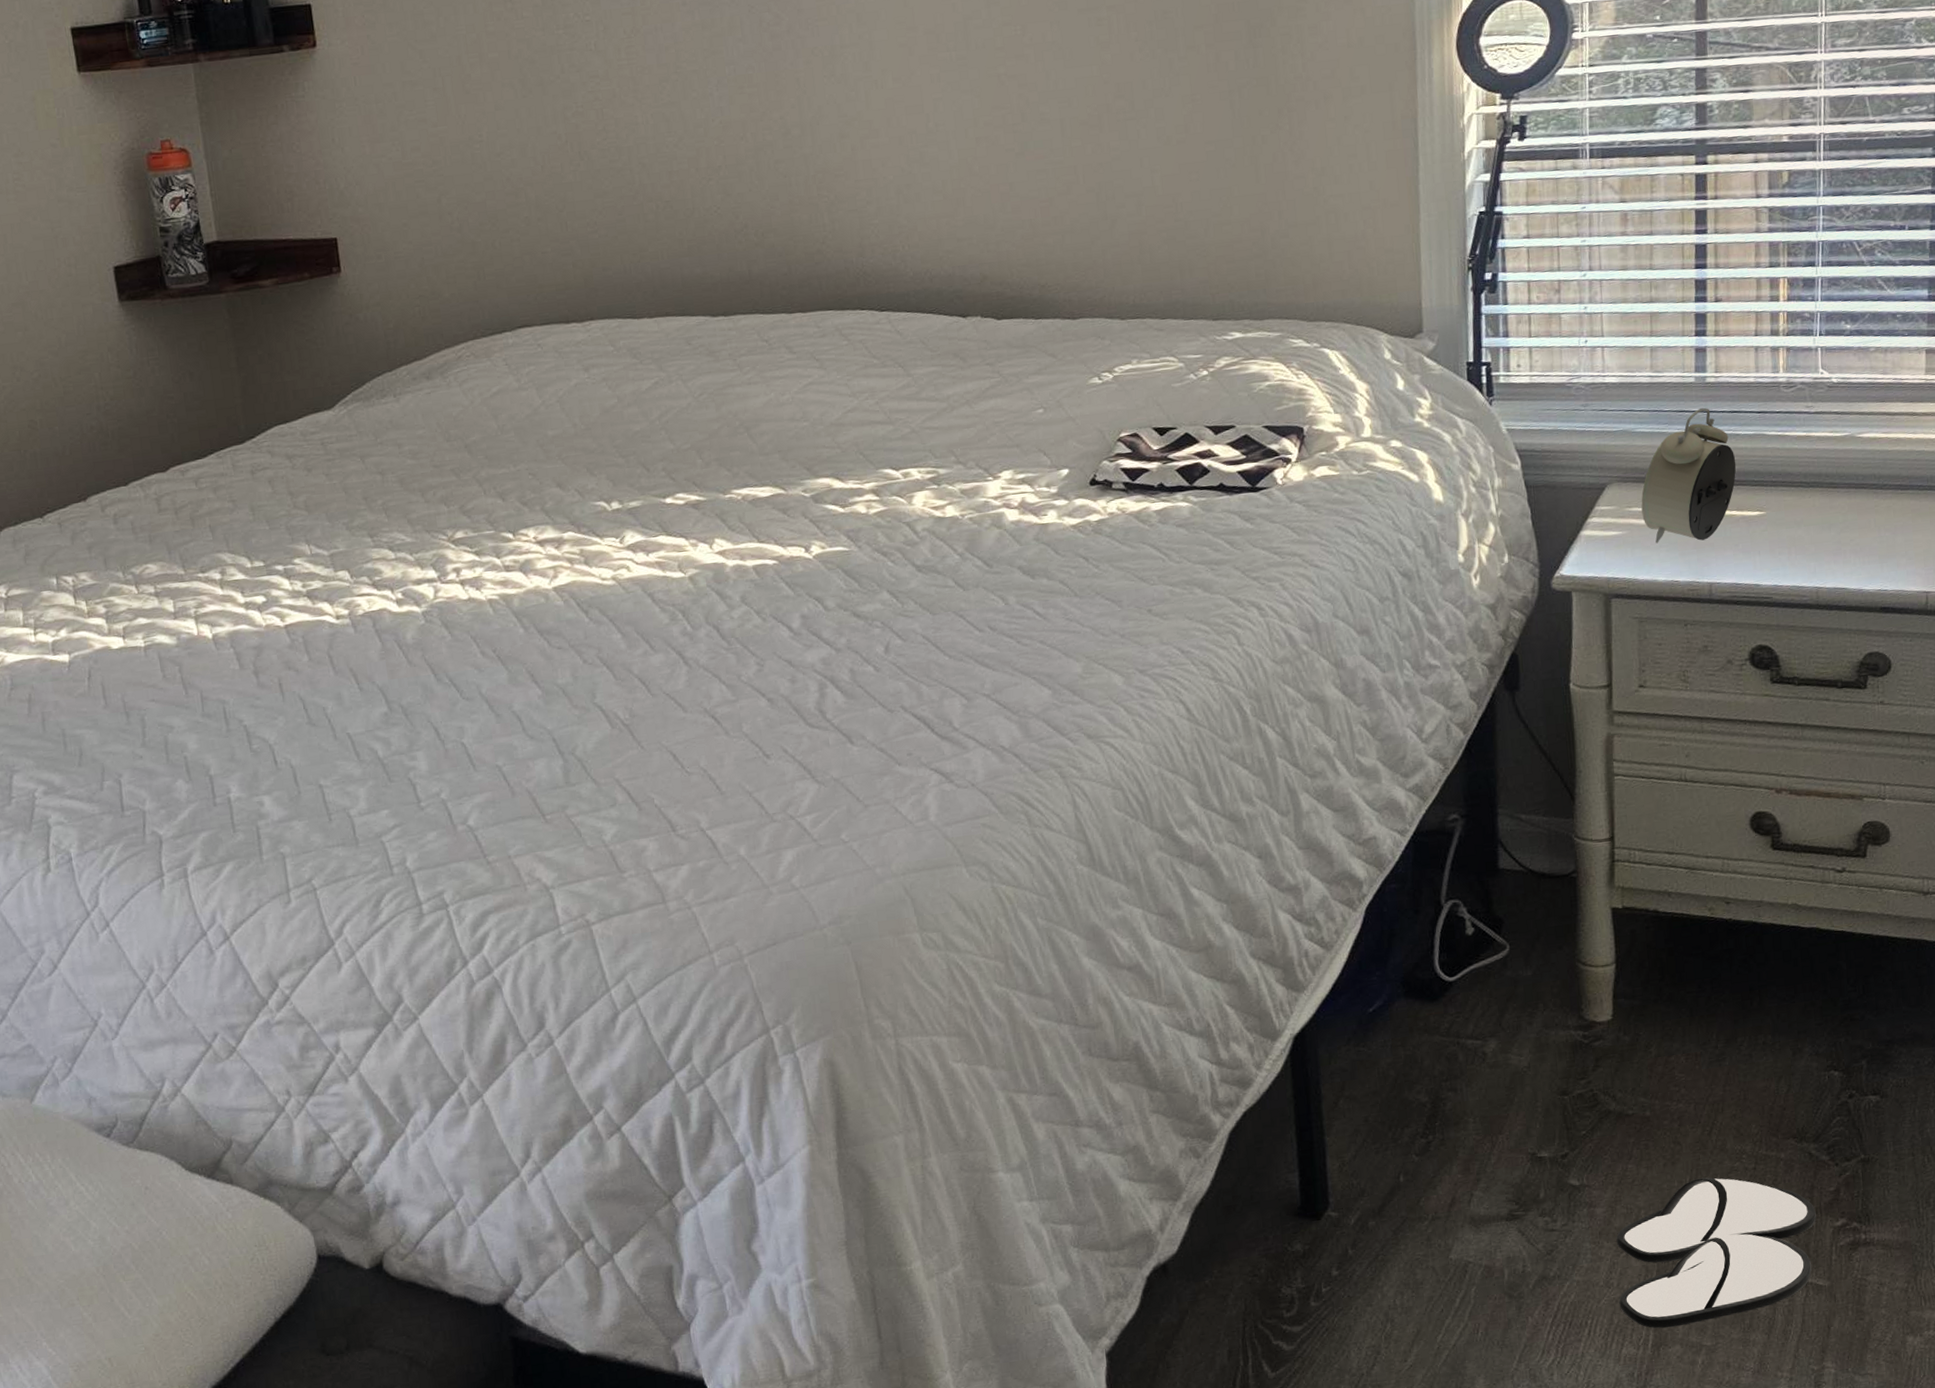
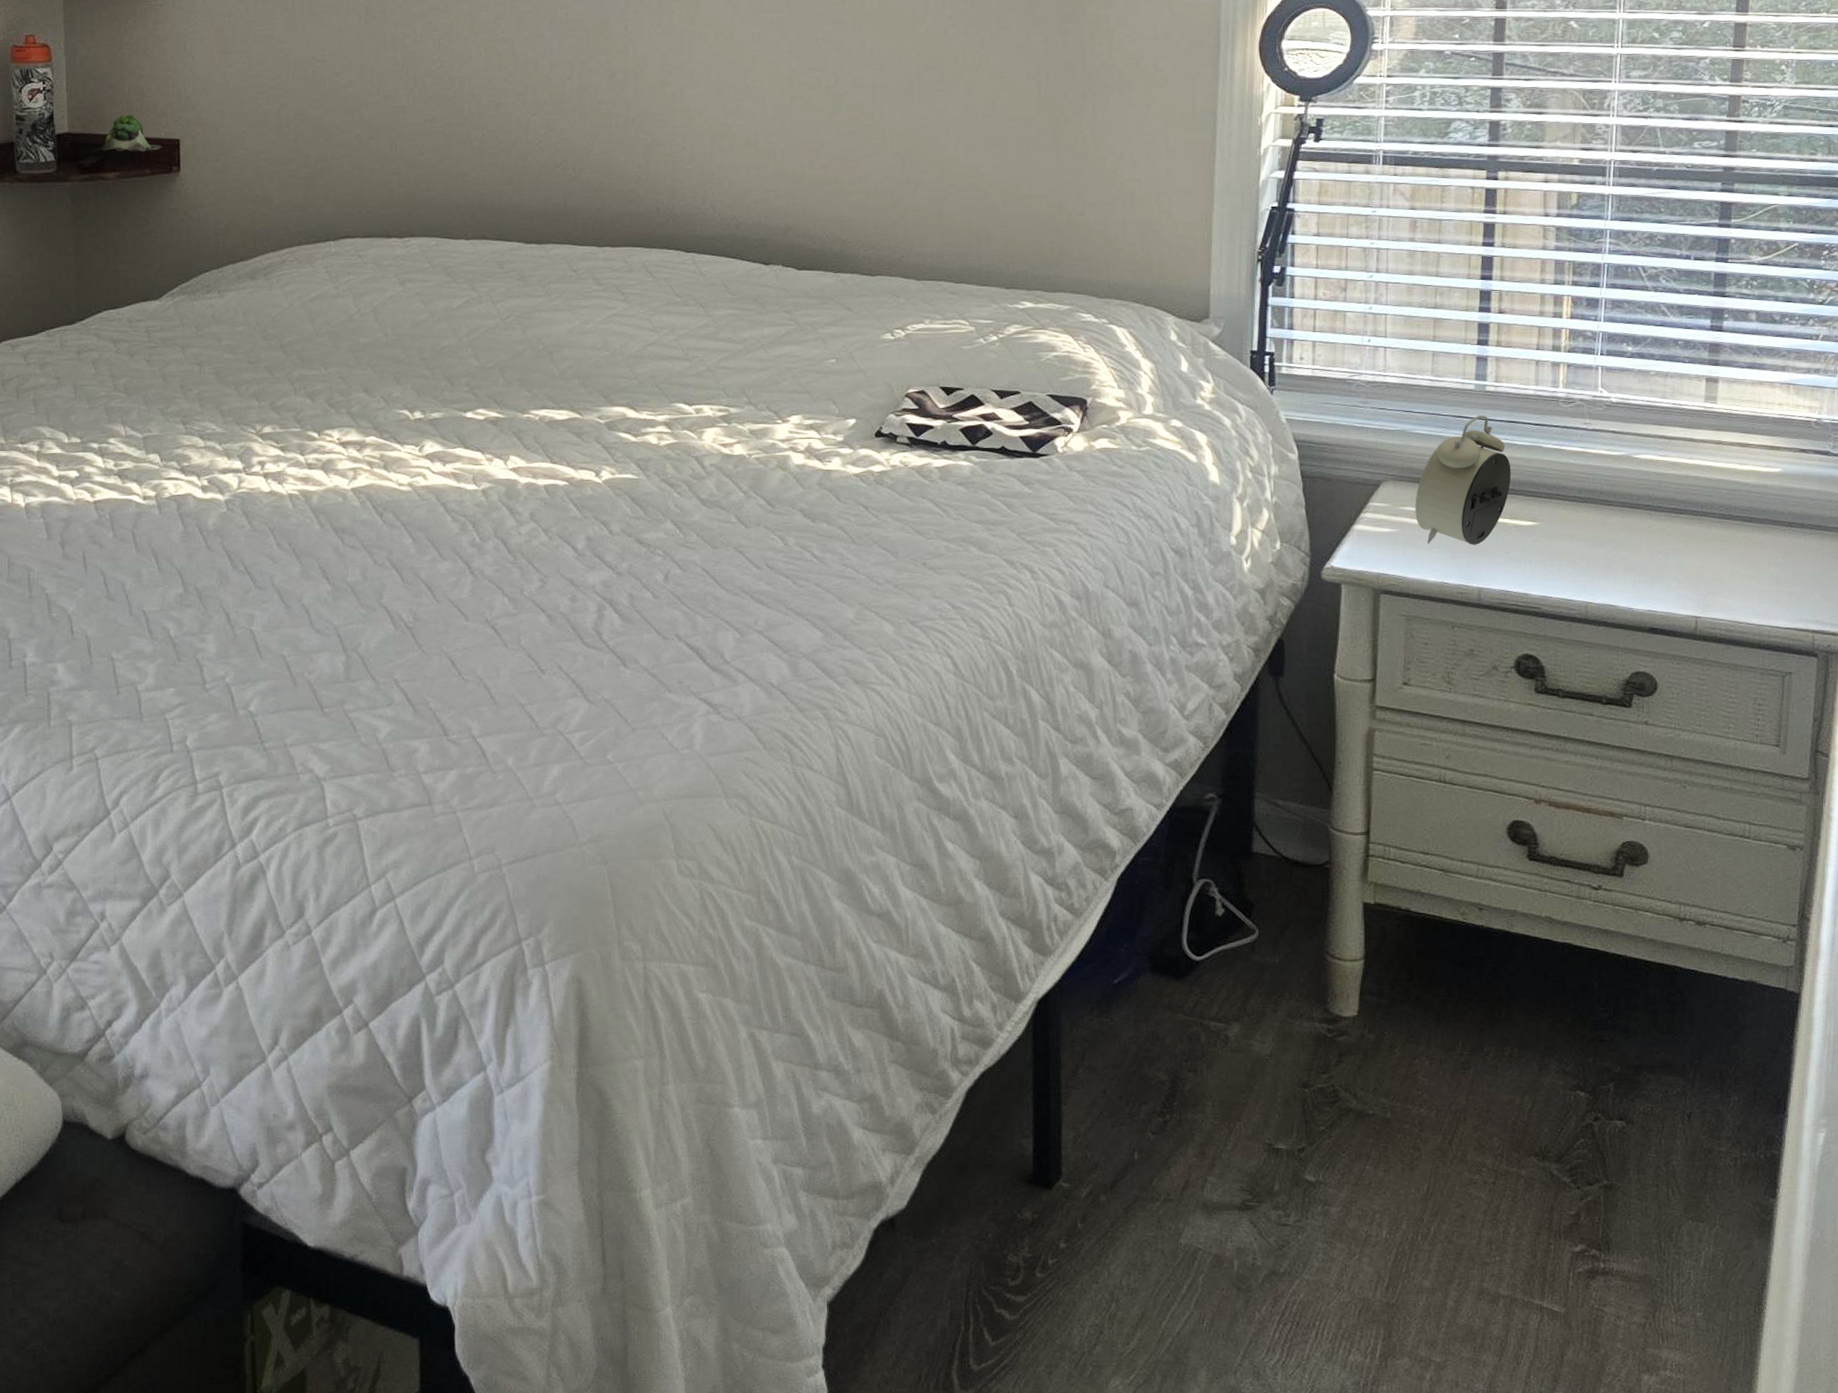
succulent plant: none [246,216,320,258] -> present [94,114,163,152]
slippers: present [1616,1177,1817,1329] -> none [1349,1187,1556,1339]

